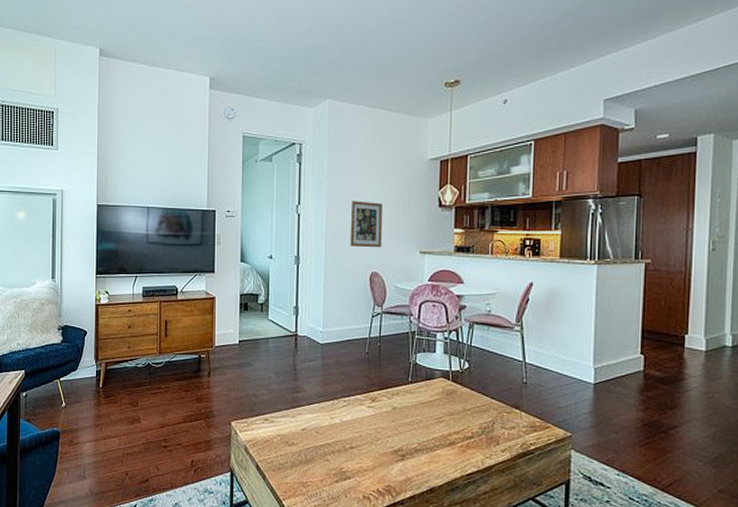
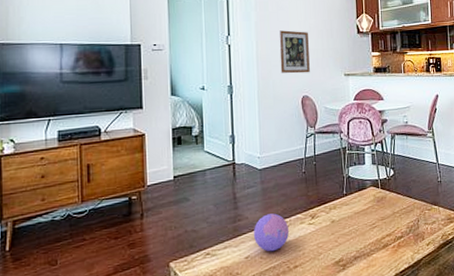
decorative ball: none [310,390,348,429] -> present [253,213,290,252]

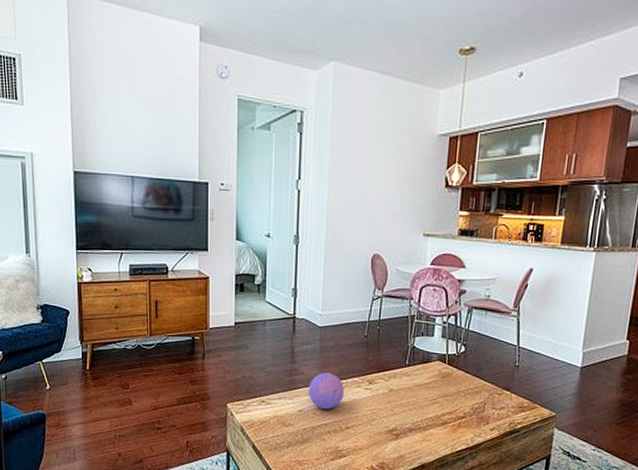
wall art: present [279,30,310,74] -> none [352,177,387,229]

